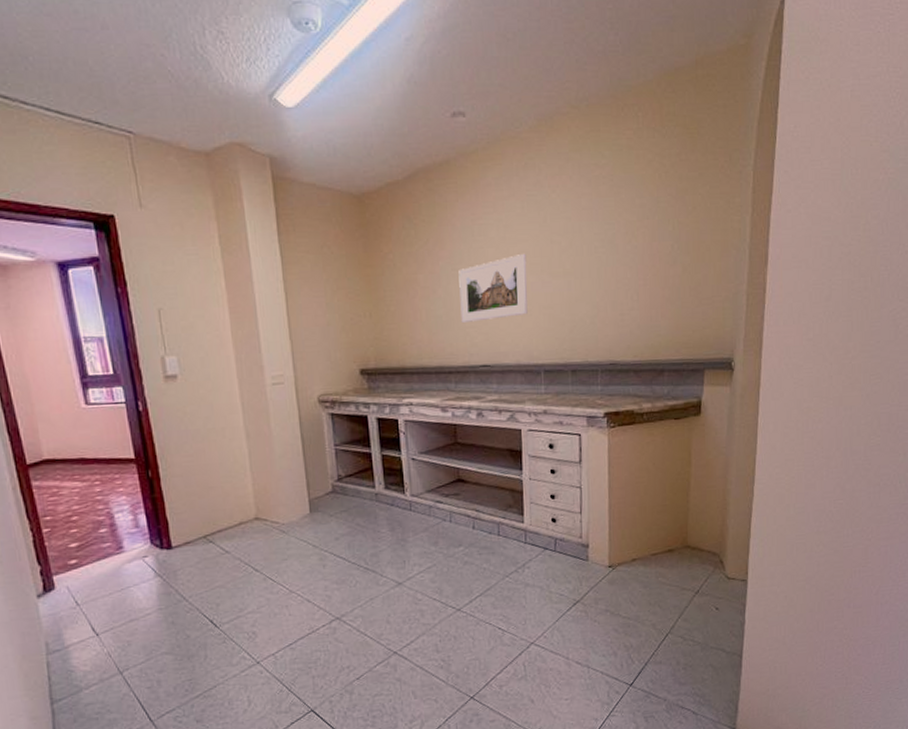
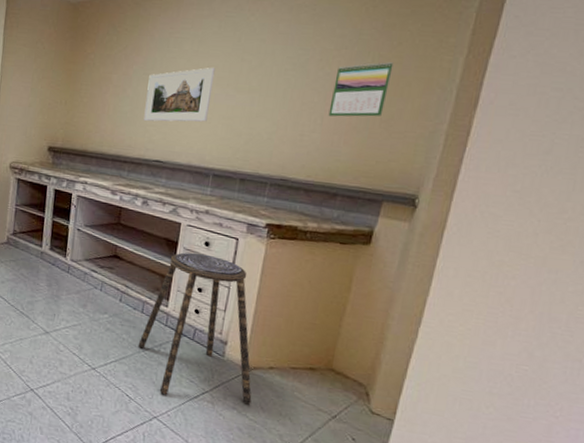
stool: none [501,457,622,616] -> present [138,252,252,404]
calendar: none [642,228,692,291] -> present [328,62,394,117]

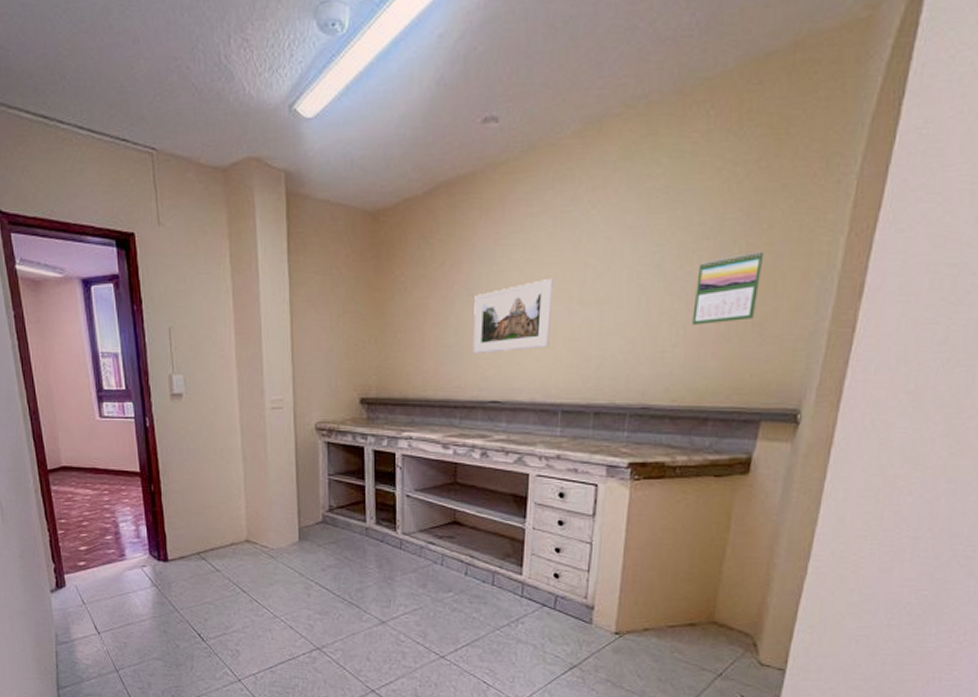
stool: present [138,252,252,404] -> none [491,507,627,675]

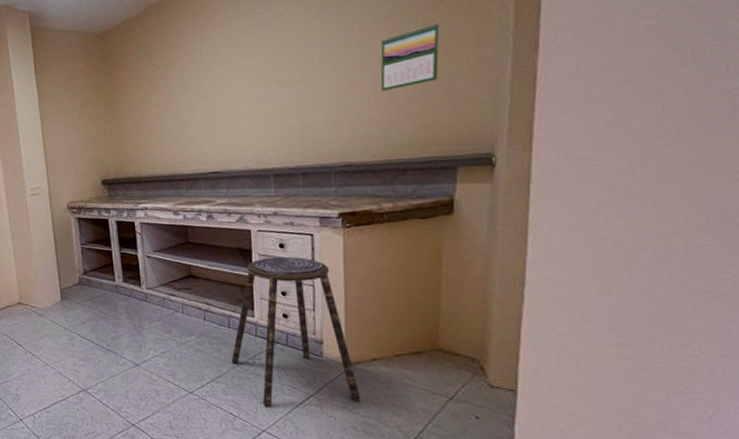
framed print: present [473,278,554,355] -> none [188,67,256,136]
stool: none [491,507,627,675] -> present [231,256,361,405]

